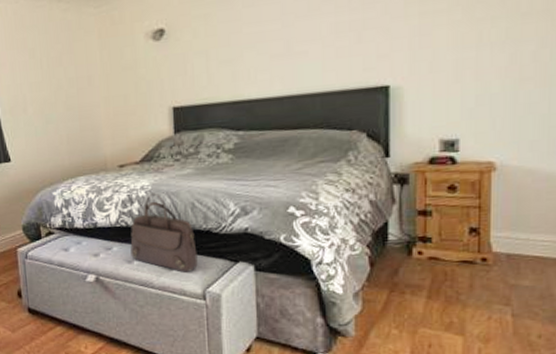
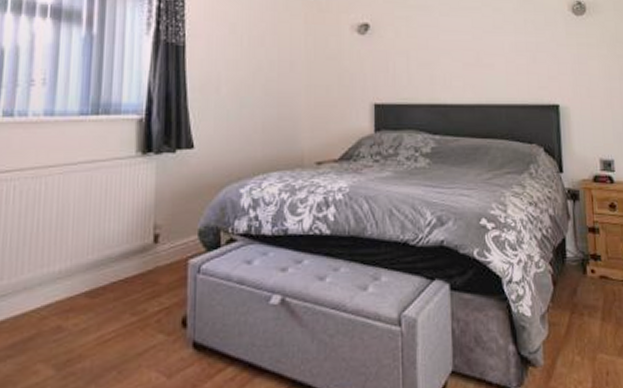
handbag: present [130,193,198,272] -> none [323,196,394,292]

